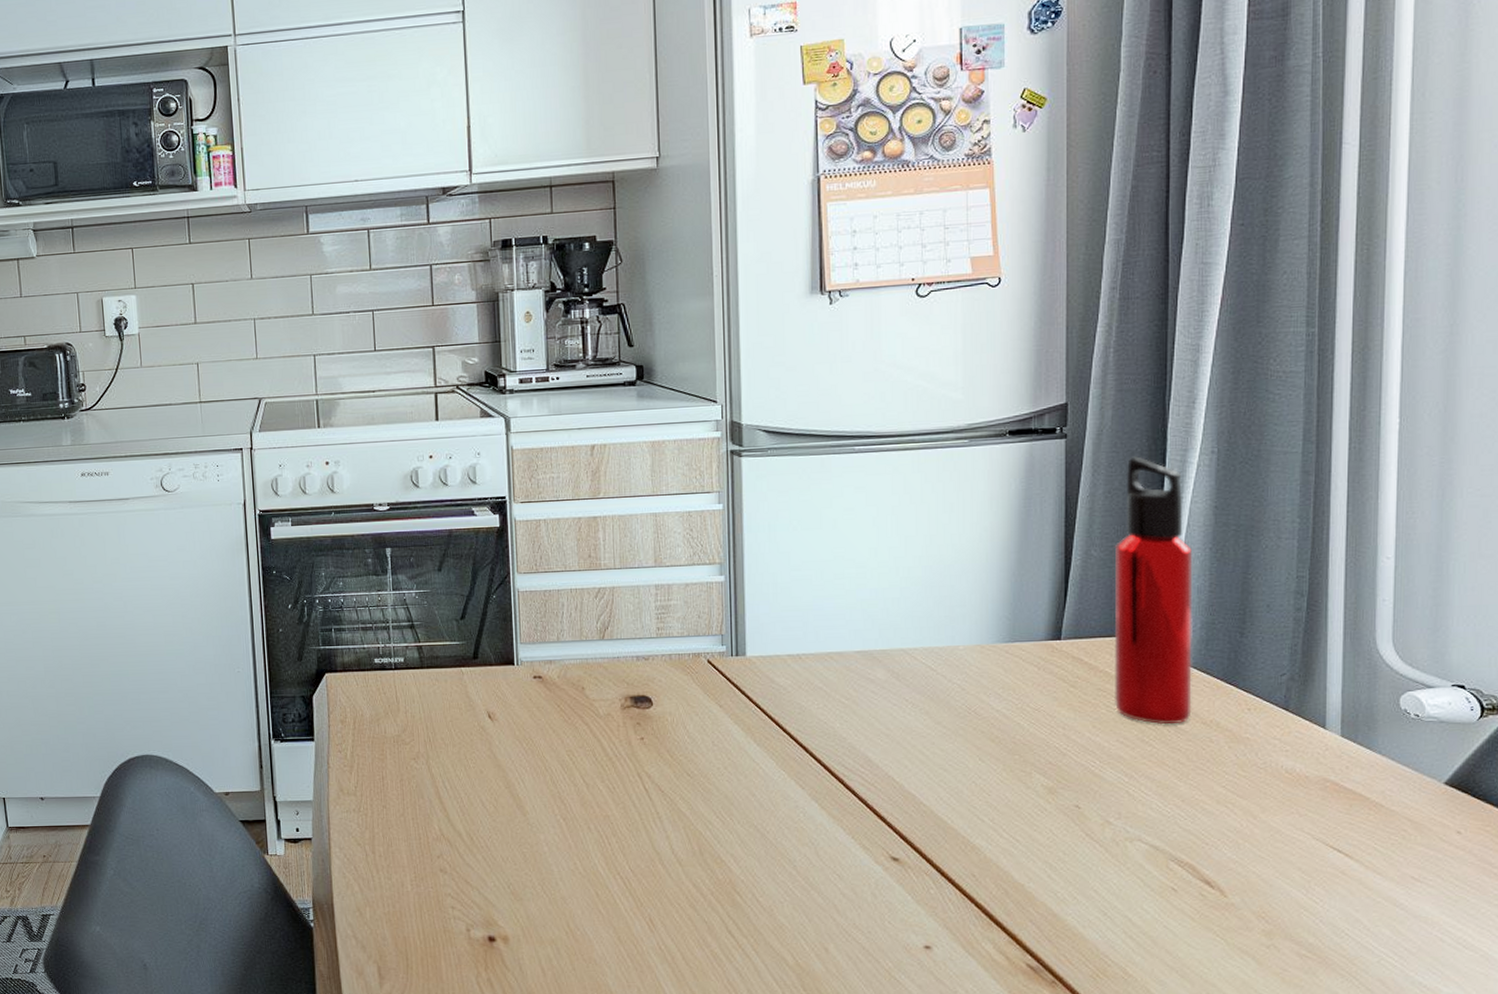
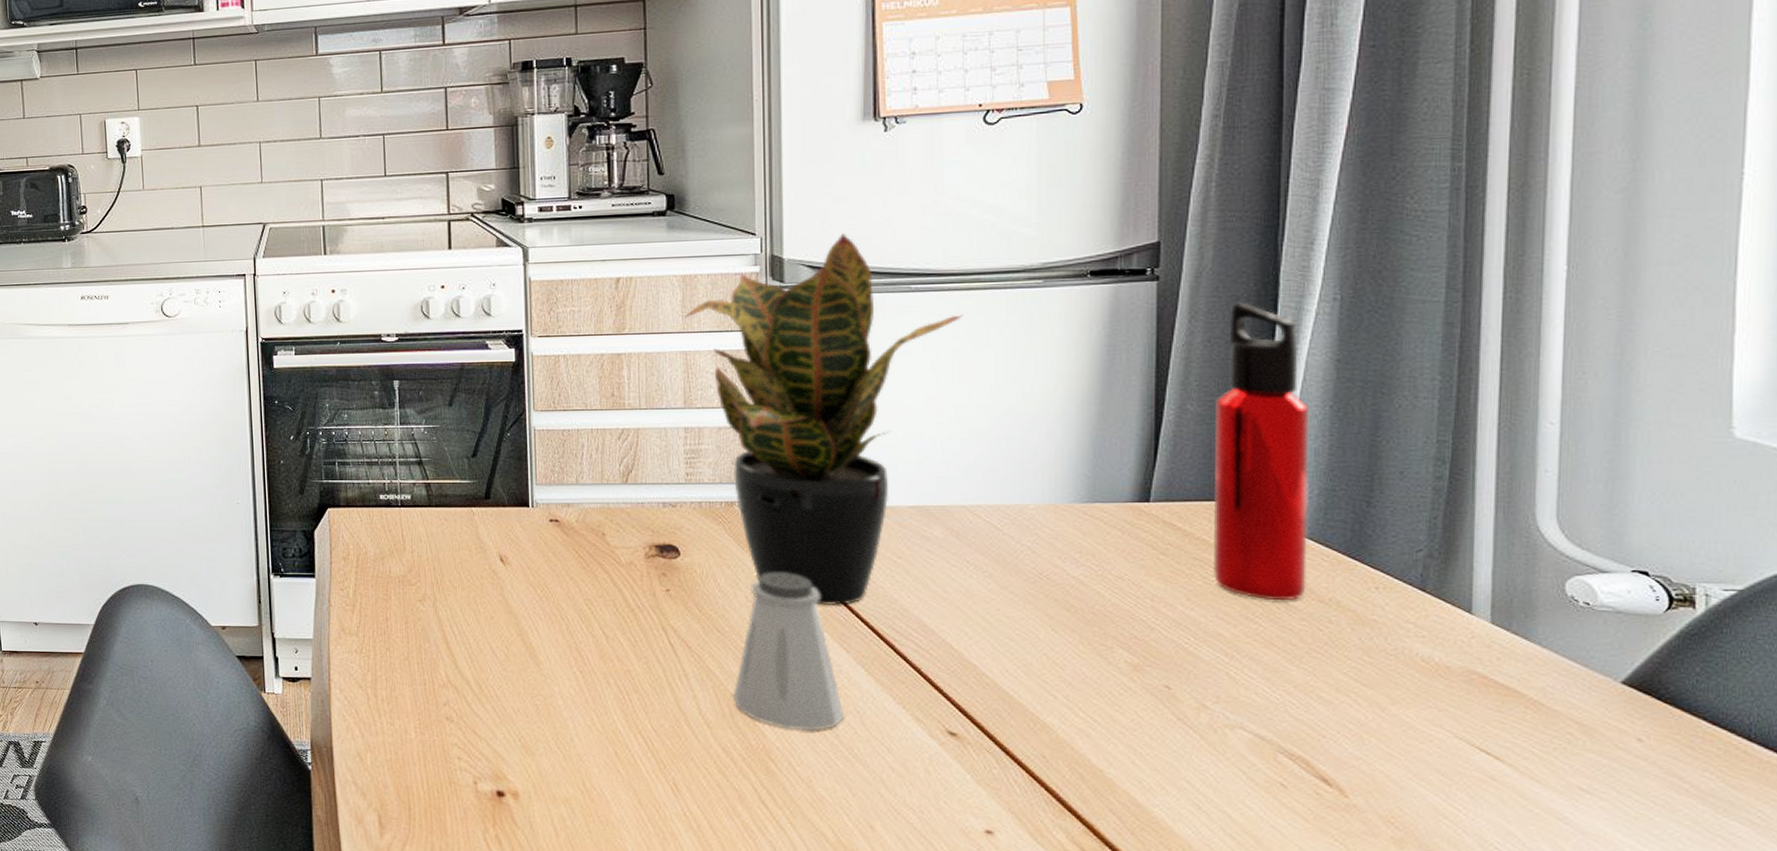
potted plant: none [654,400,901,747] -> present [685,233,964,606]
saltshaker: none [701,717,801,864] -> present [732,571,845,731]

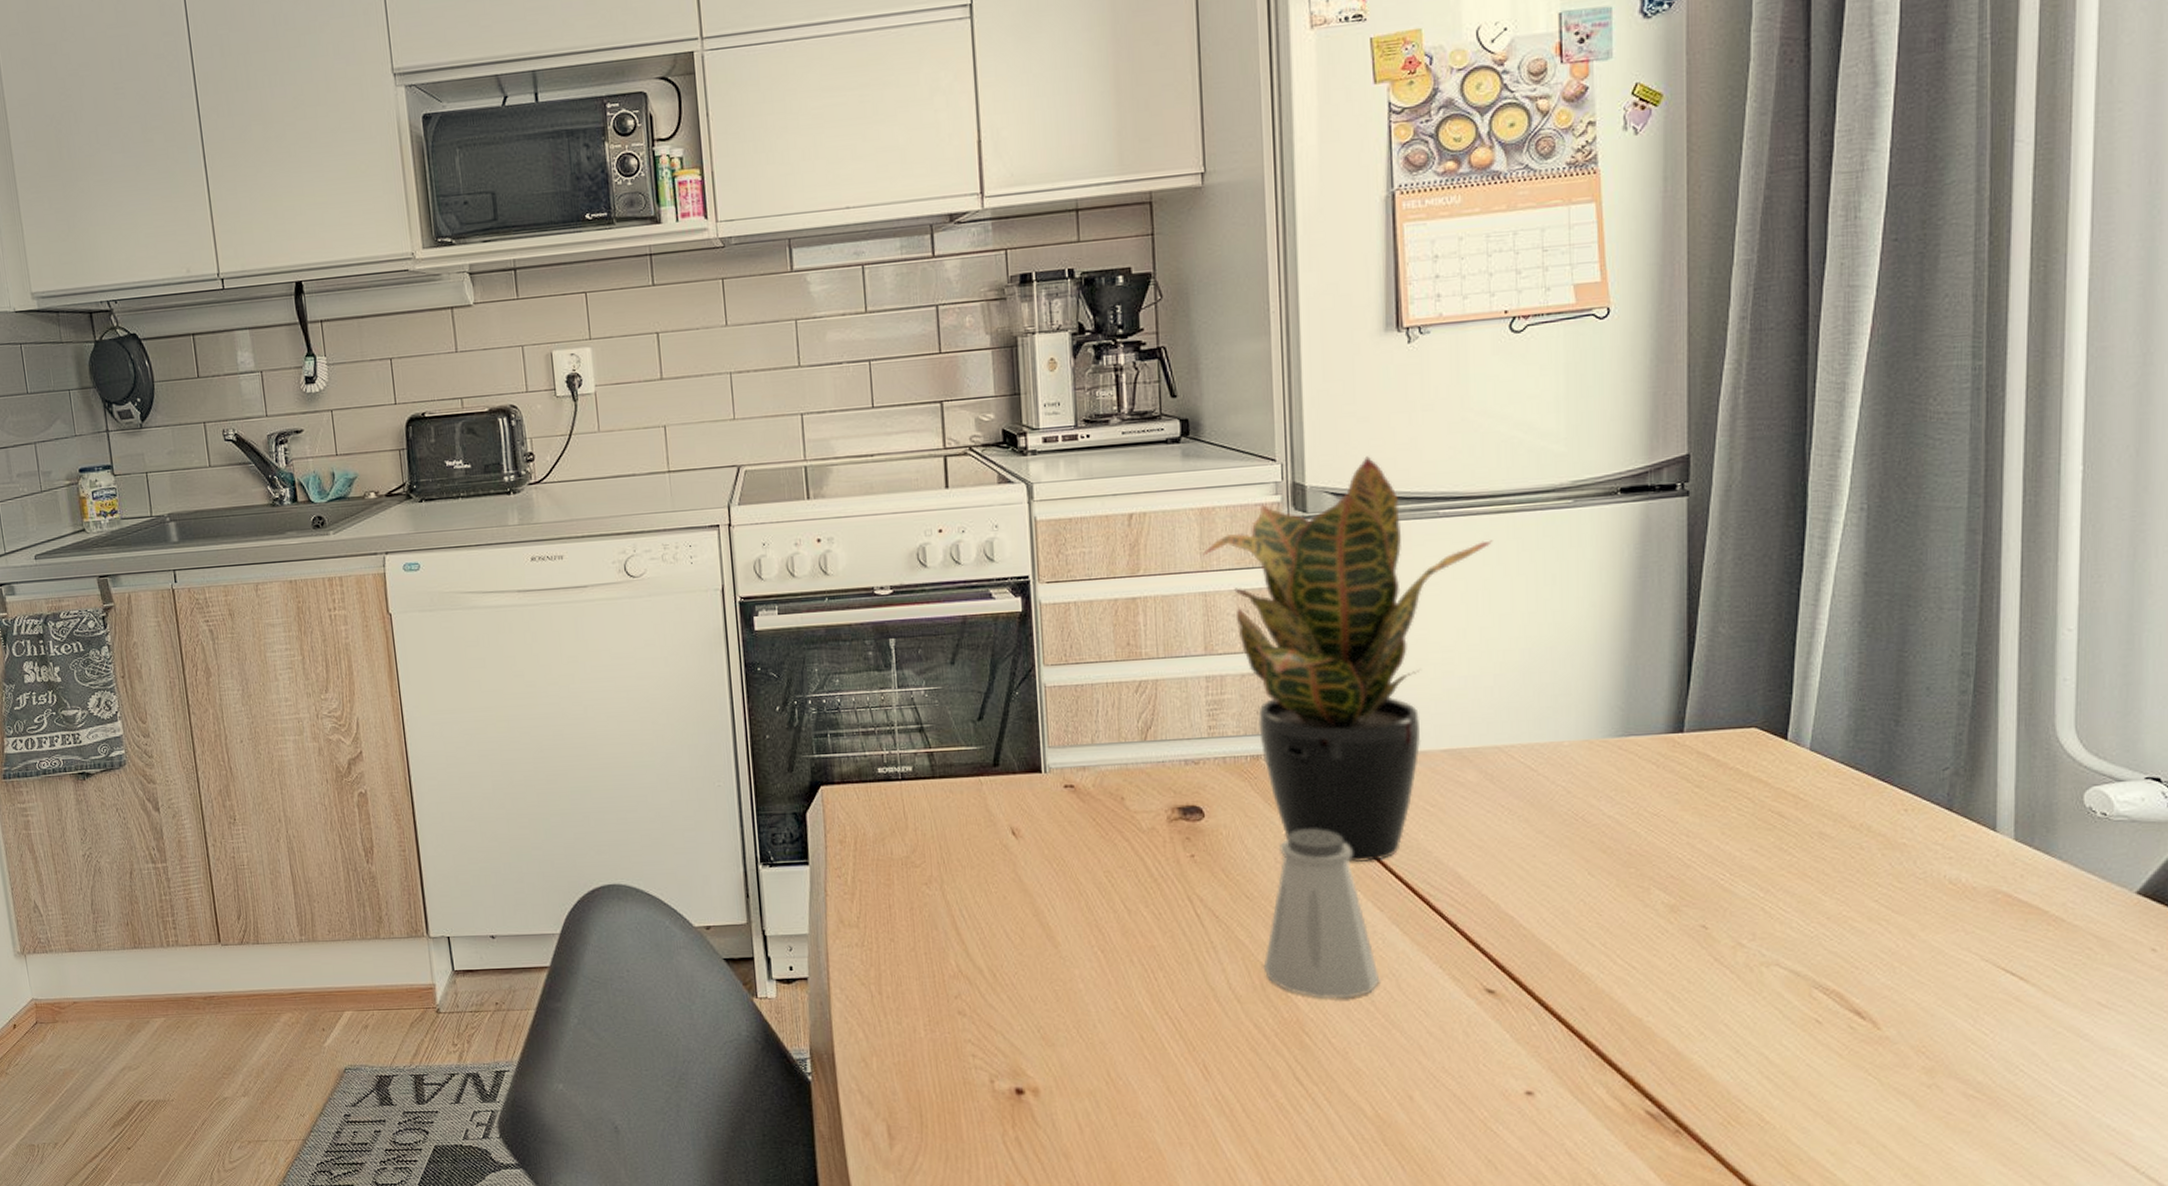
water bottle: present [1212,302,1310,601] -> none [1746,515,1839,830]

